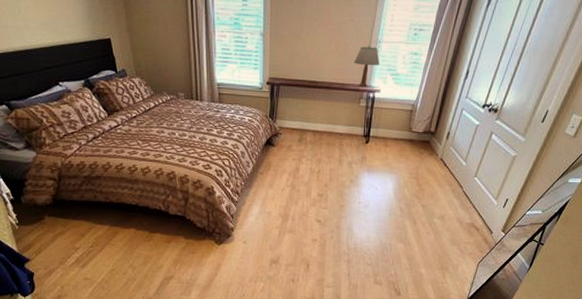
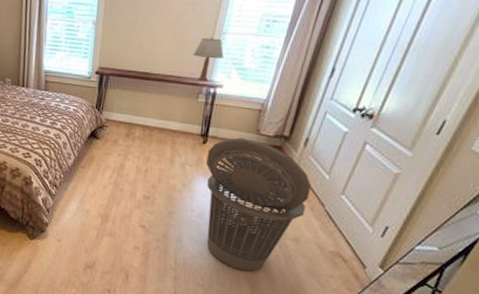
laundry basket: none [369,136,453,247] -> present [206,137,312,272]

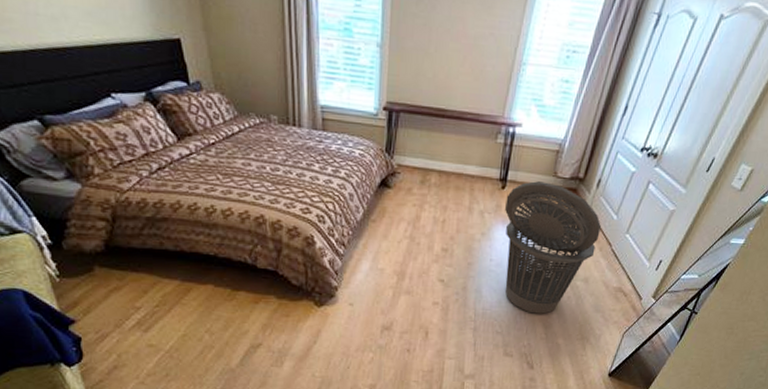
table lamp: present [193,37,224,81] -> none [492,67,524,119]

